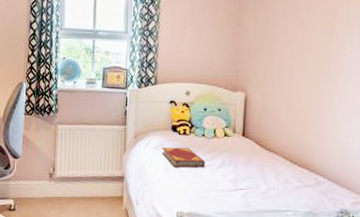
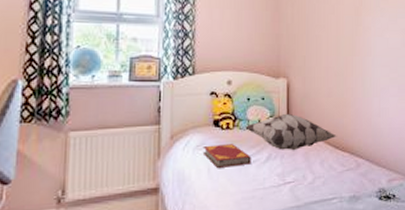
decorative pillow: none [202,125,297,161] -> present [246,113,338,151]

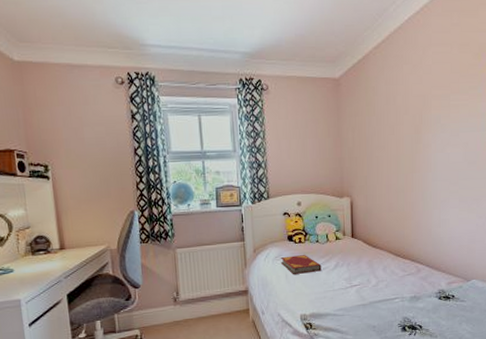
decorative pillow: present [246,113,338,151] -> none [316,227,399,260]

